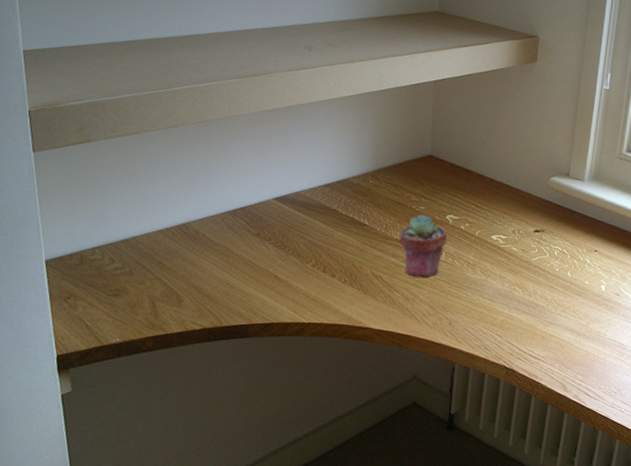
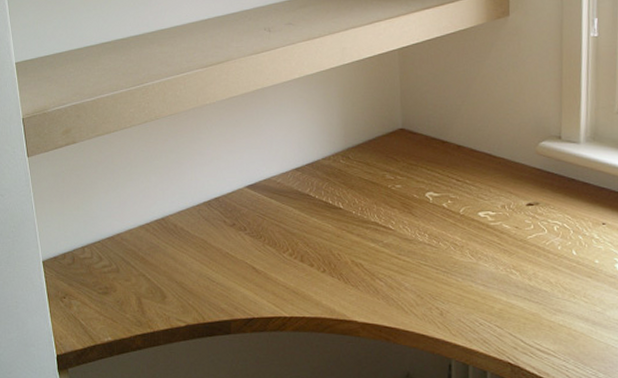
potted succulent: present [399,215,447,278] -> none [376,194,428,263]

